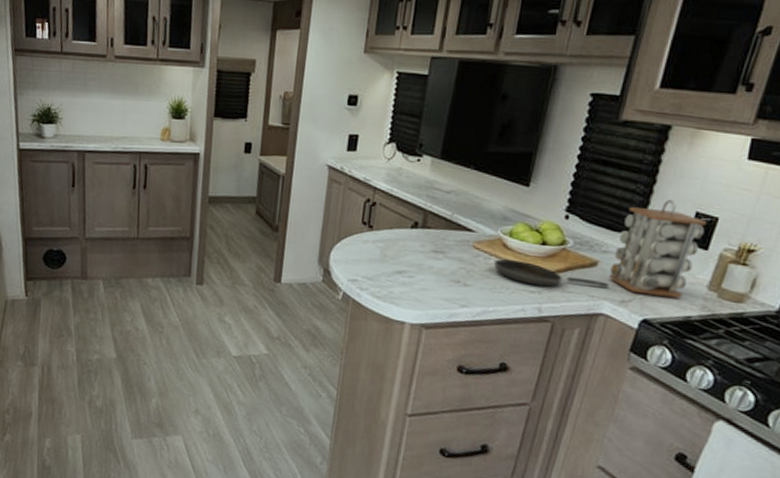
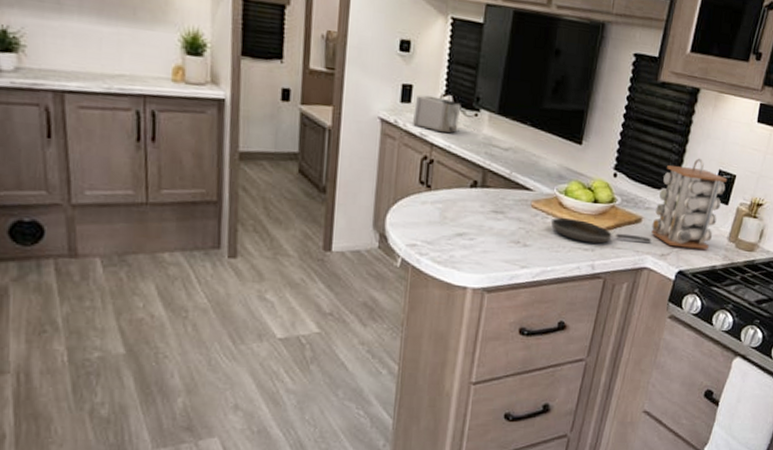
toaster: none [358,143,405,178] -> present [413,94,462,134]

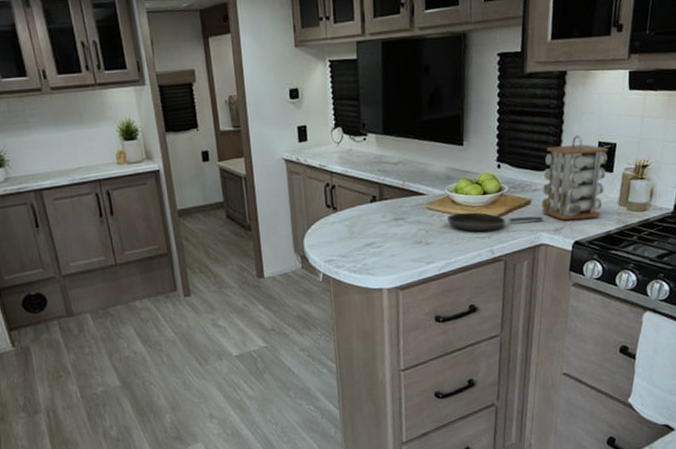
toaster: present [413,94,462,134] -> none [311,130,351,161]

